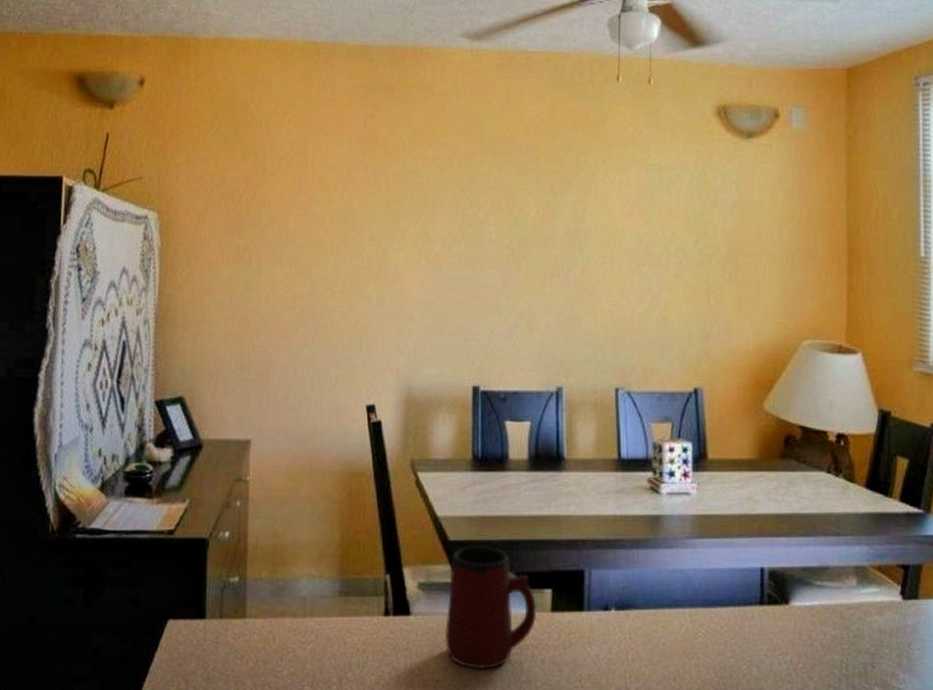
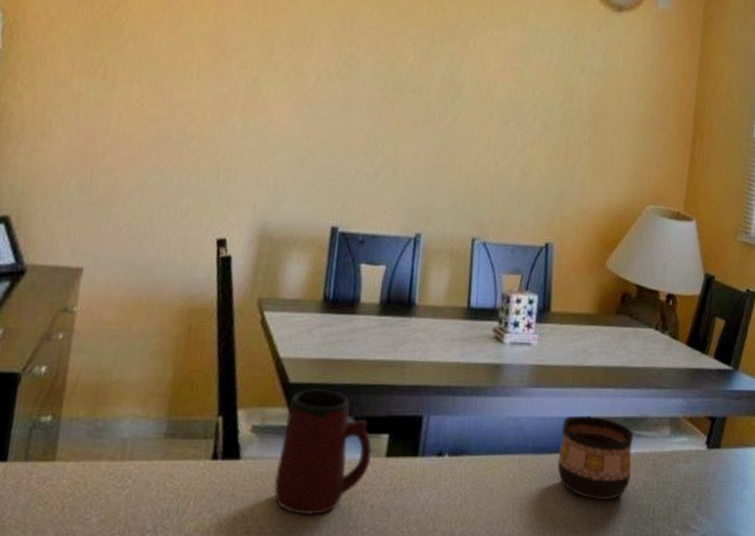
cup: none [731,566,817,655] -> present [556,415,634,500]

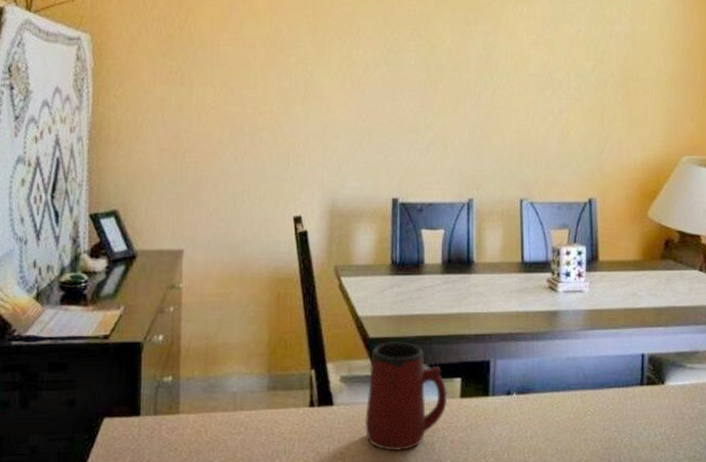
cup: present [556,415,634,500] -> none [616,353,687,427]

